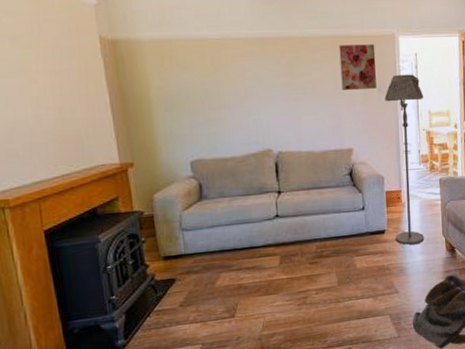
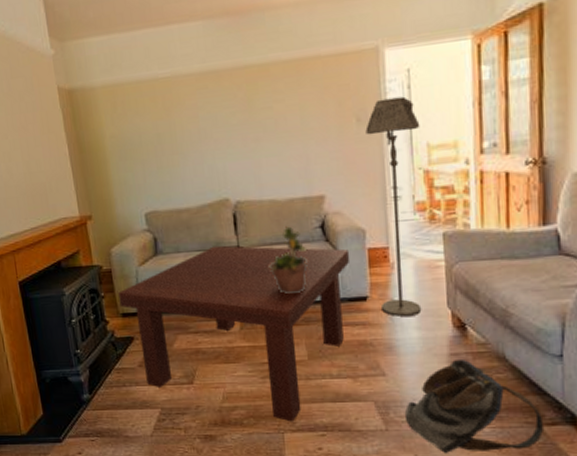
coffee table: none [160,190,372,341] -> present [118,245,351,422]
potted plant: none [306,173,338,231] -> present [268,226,308,294]
wall art: present [339,44,377,90] -> none [306,63,355,124]

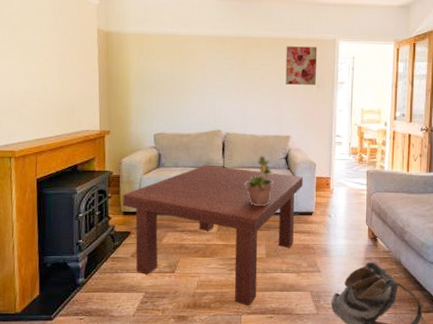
wall art: none [306,63,355,124] -> present [285,46,318,85]
floor lamp: present [365,96,422,316] -> none [322,74,358,228]

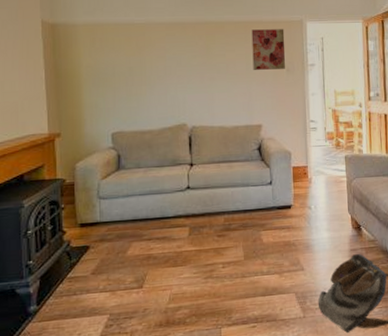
coffee table: present [123,164,304,306] -> none [79,162,280,317]
potted plant: present [244,155,273,206] -> none [216,148,247,204]

